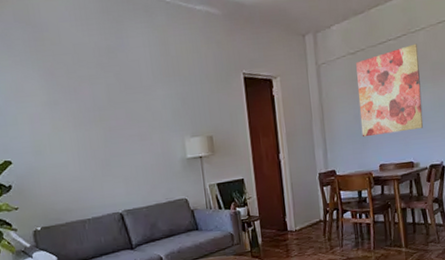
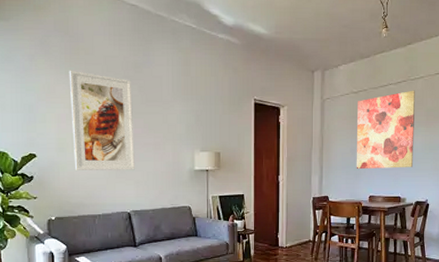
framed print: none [36,63,122,174] -> present [69,70,135,170]

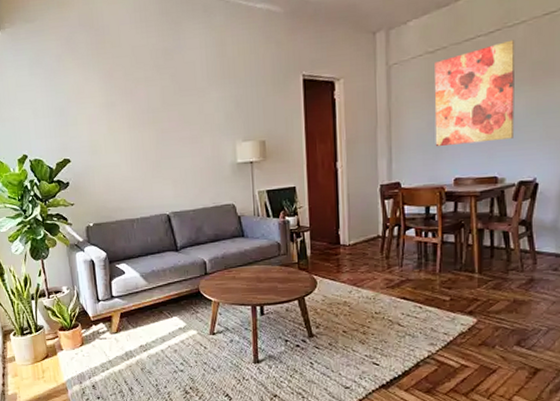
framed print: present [69,70,135,170] -> none [96,66,171,173]

